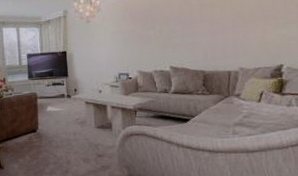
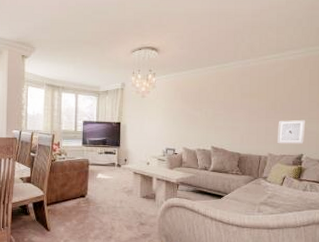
wall art: none [248,25,283,56] -> present [277,119,306,145]

